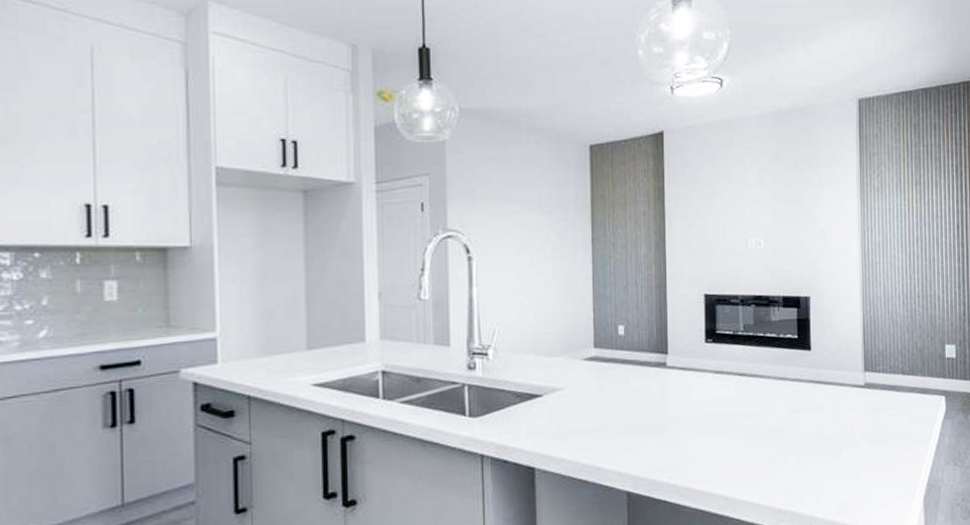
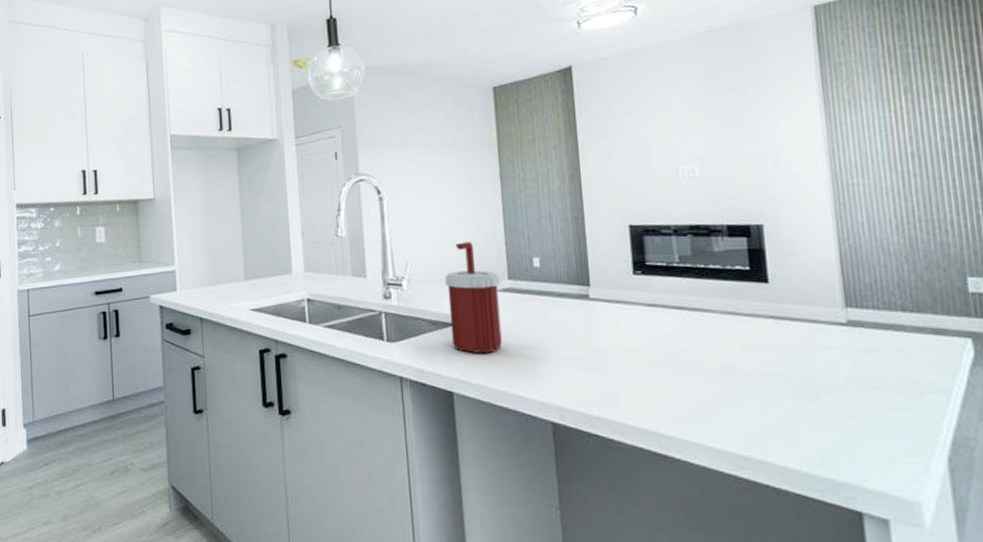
soap dispenser: none [532,308,586,426] -> present [444,242,502,354]

